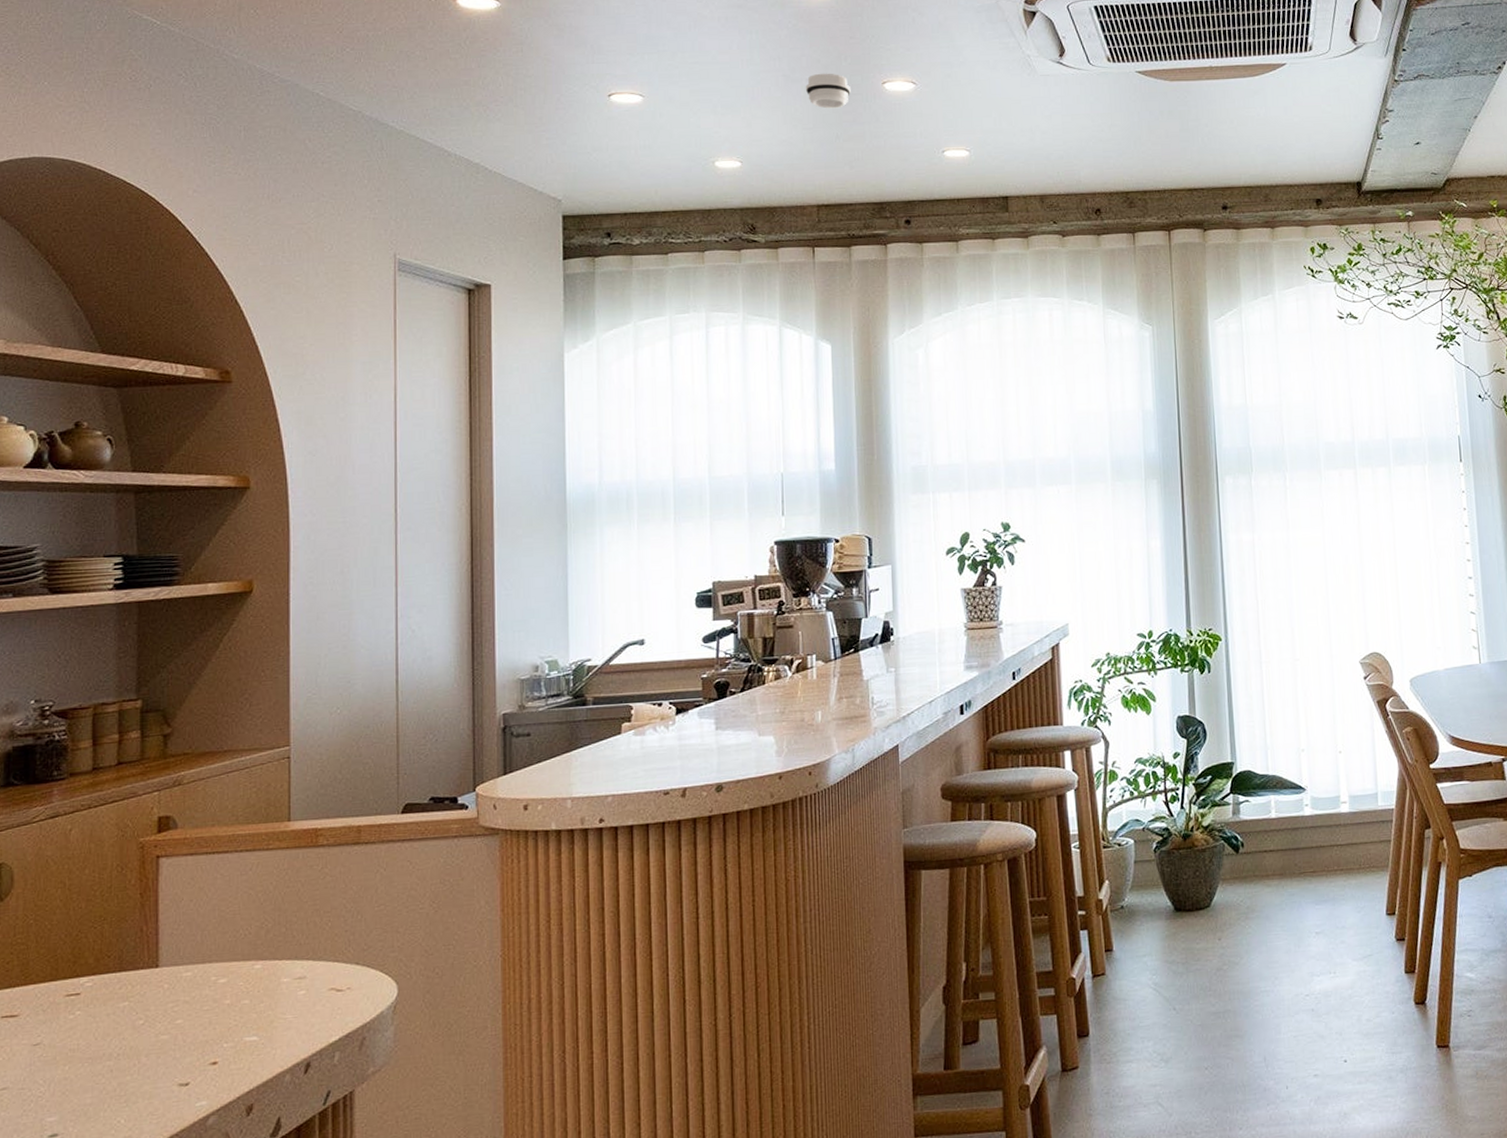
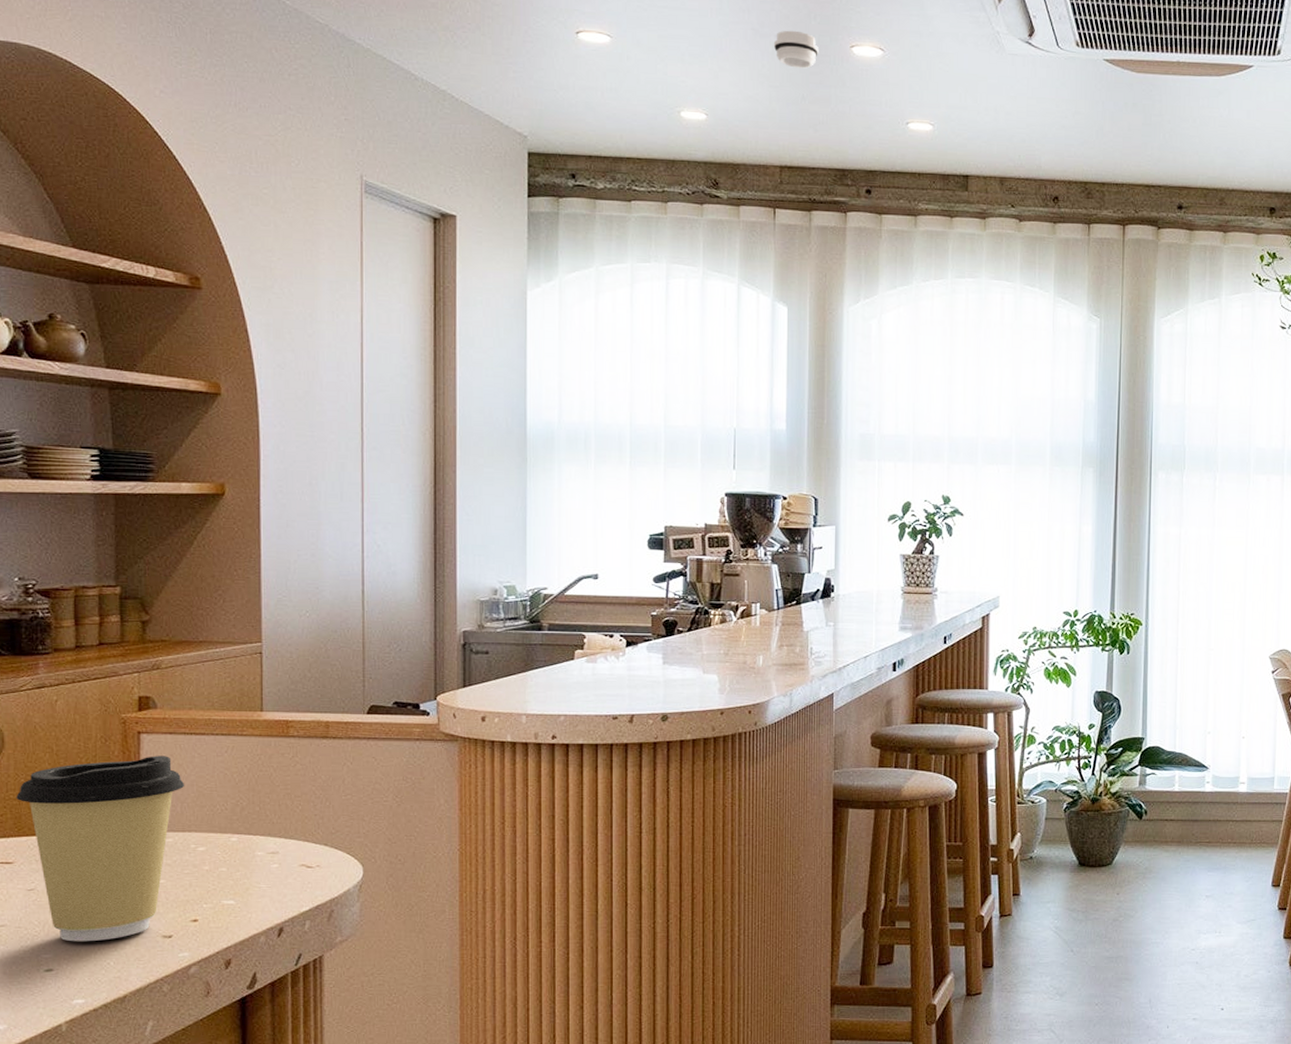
coffee cup: none [24,880,206,1100] -> present [16,756,185,942]

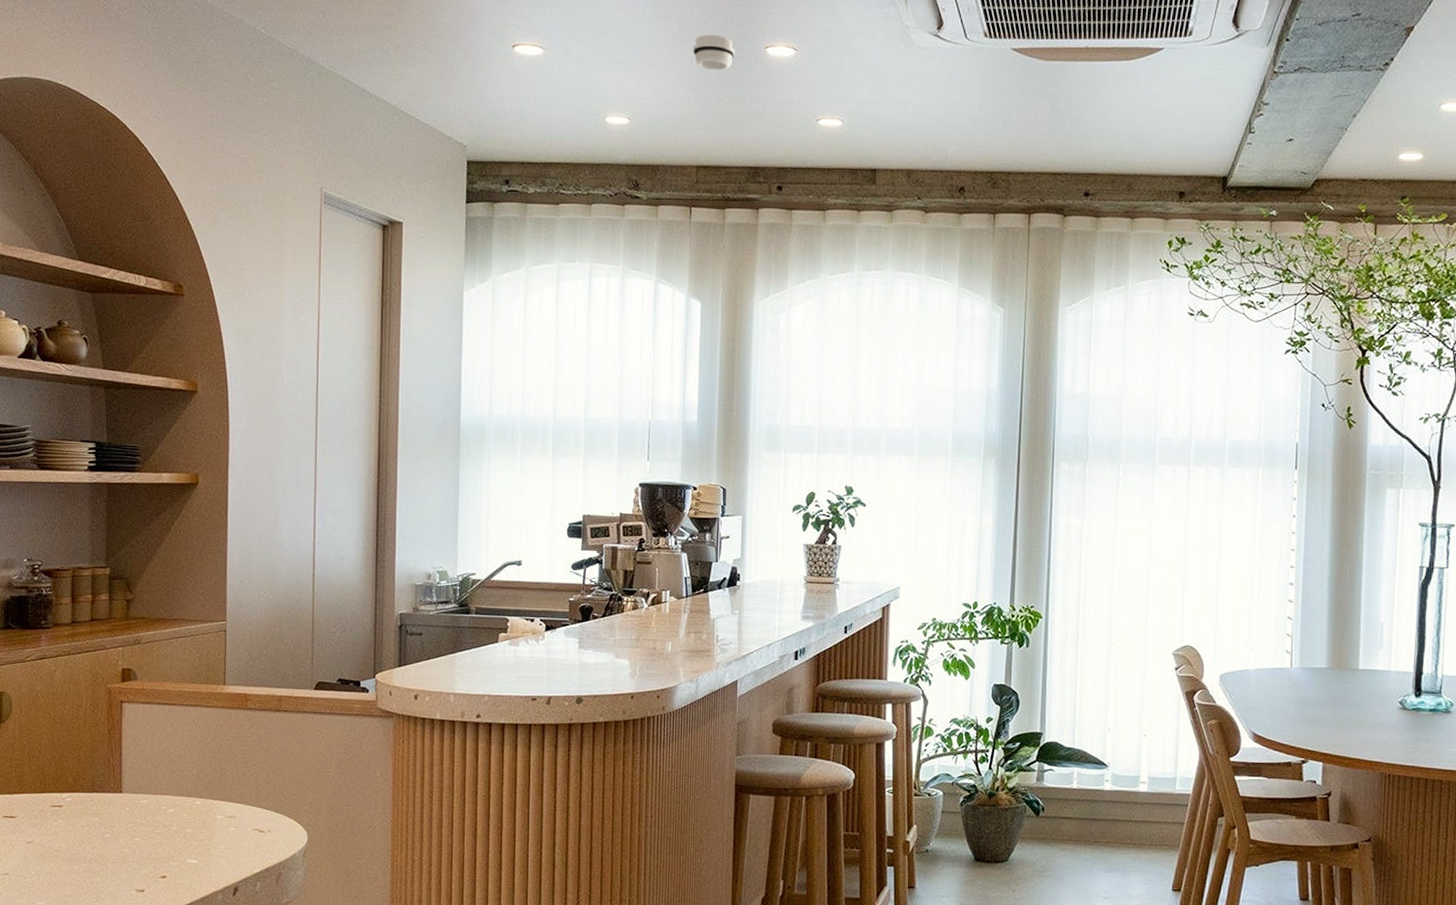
coffee cup: present [16,756,185,942] -> none [20,723,159,892]

